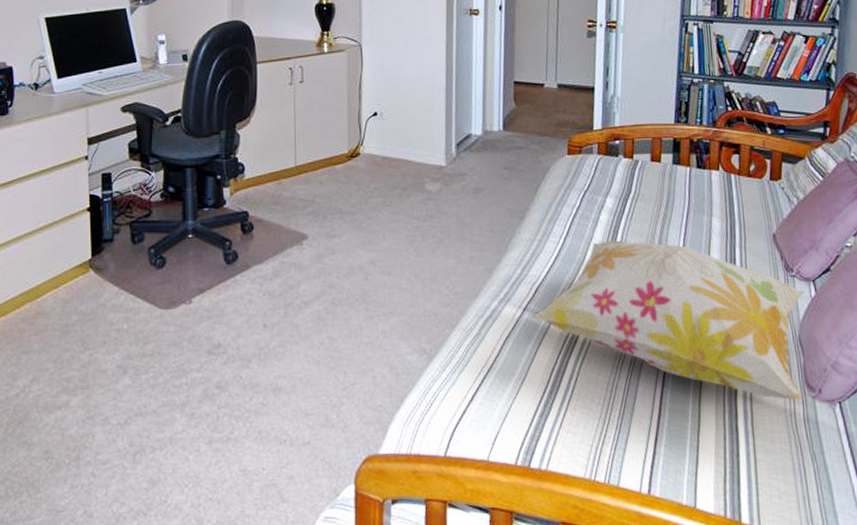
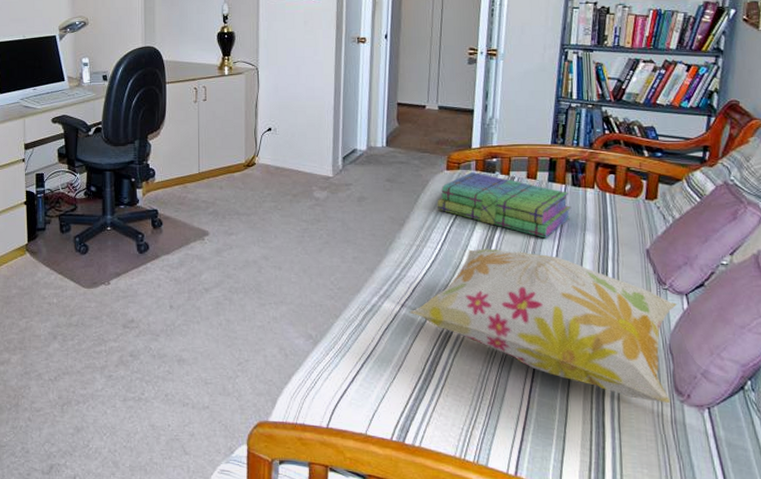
stack of books: none [558,156,697,227] -> present [437,172,572,239]

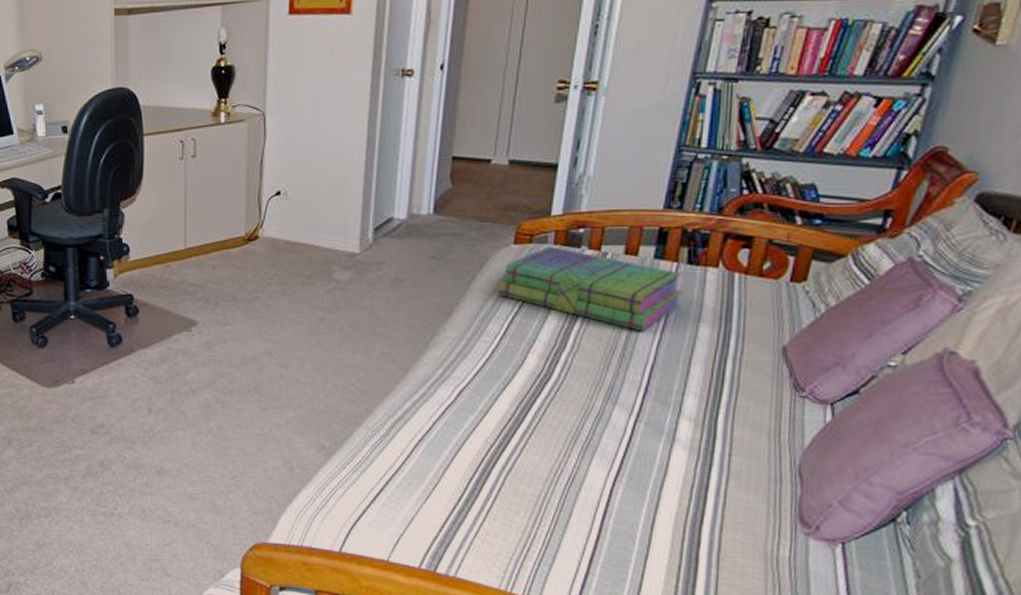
decorative pillow: present [409,248,677,404] -> none [452,343,817,537]

